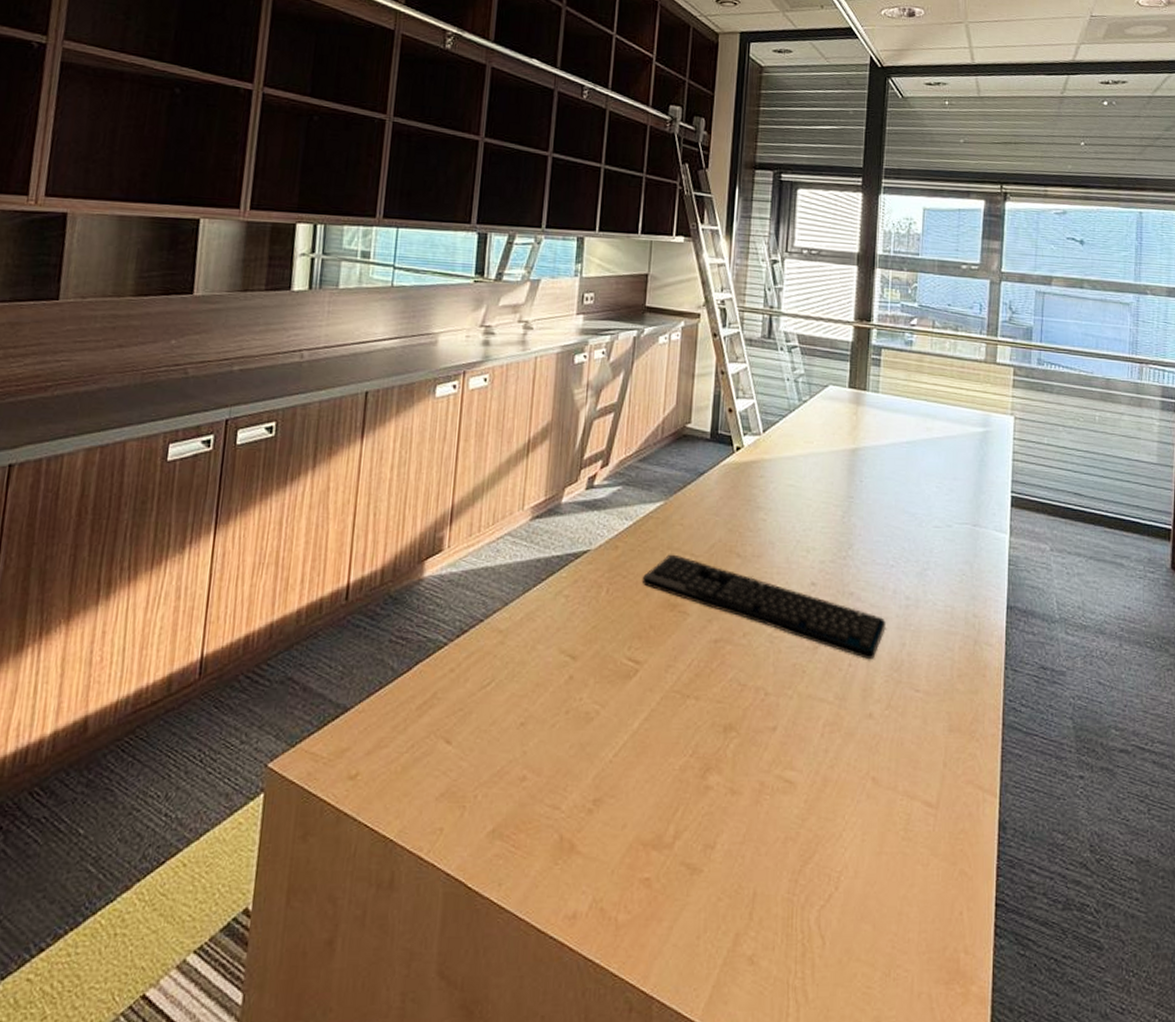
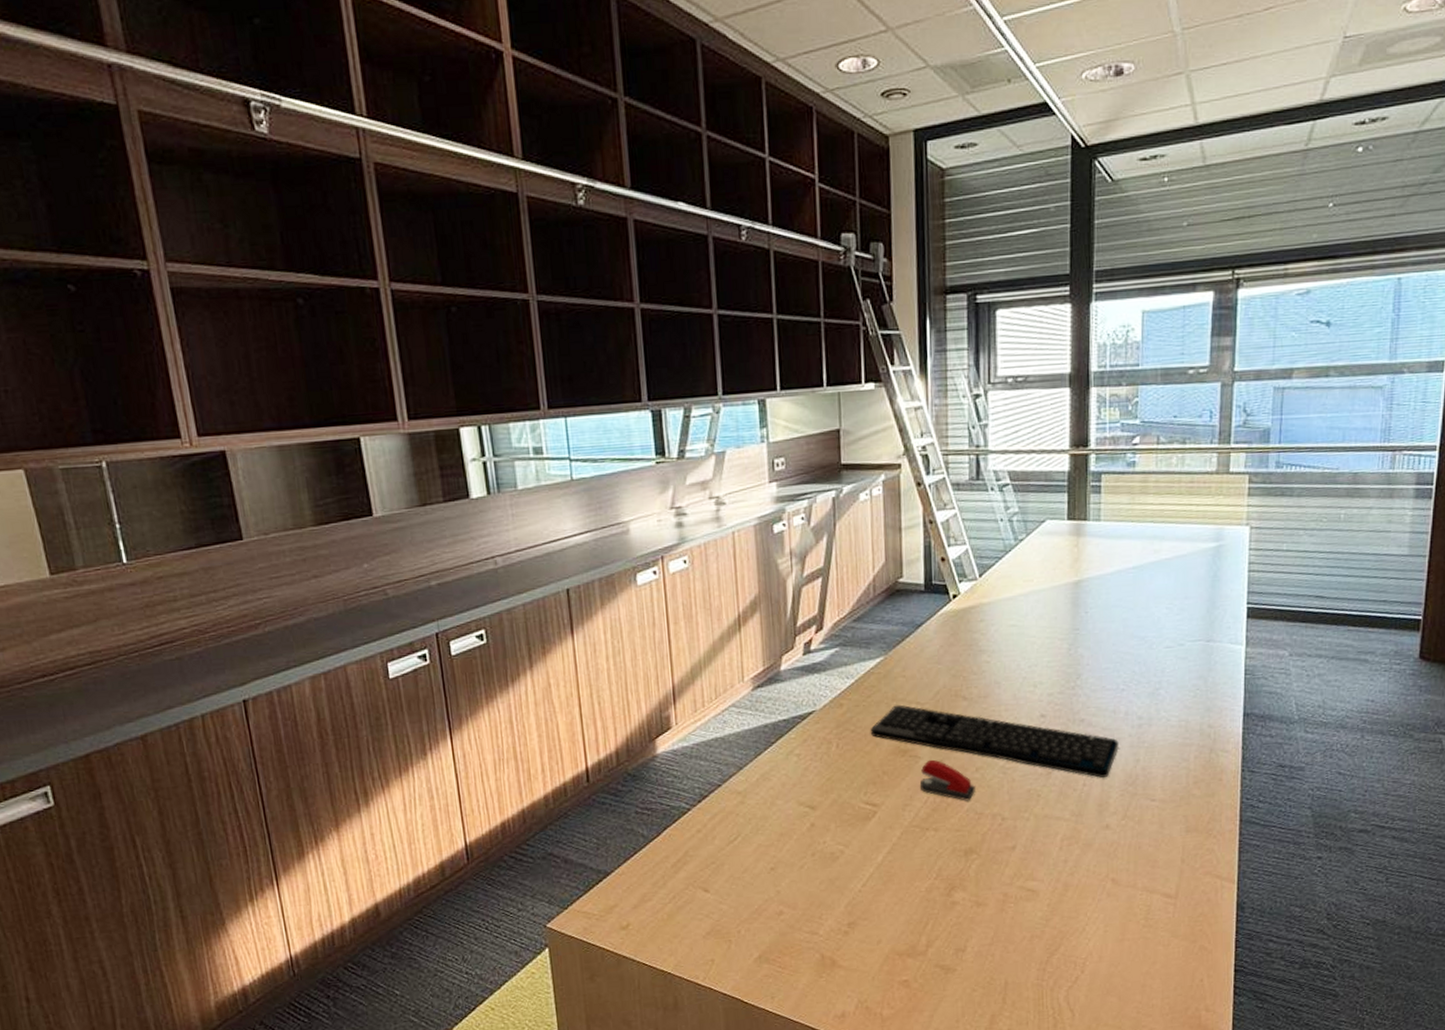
stapler: none [685,618,741,669] -> present [919,759,975,801]

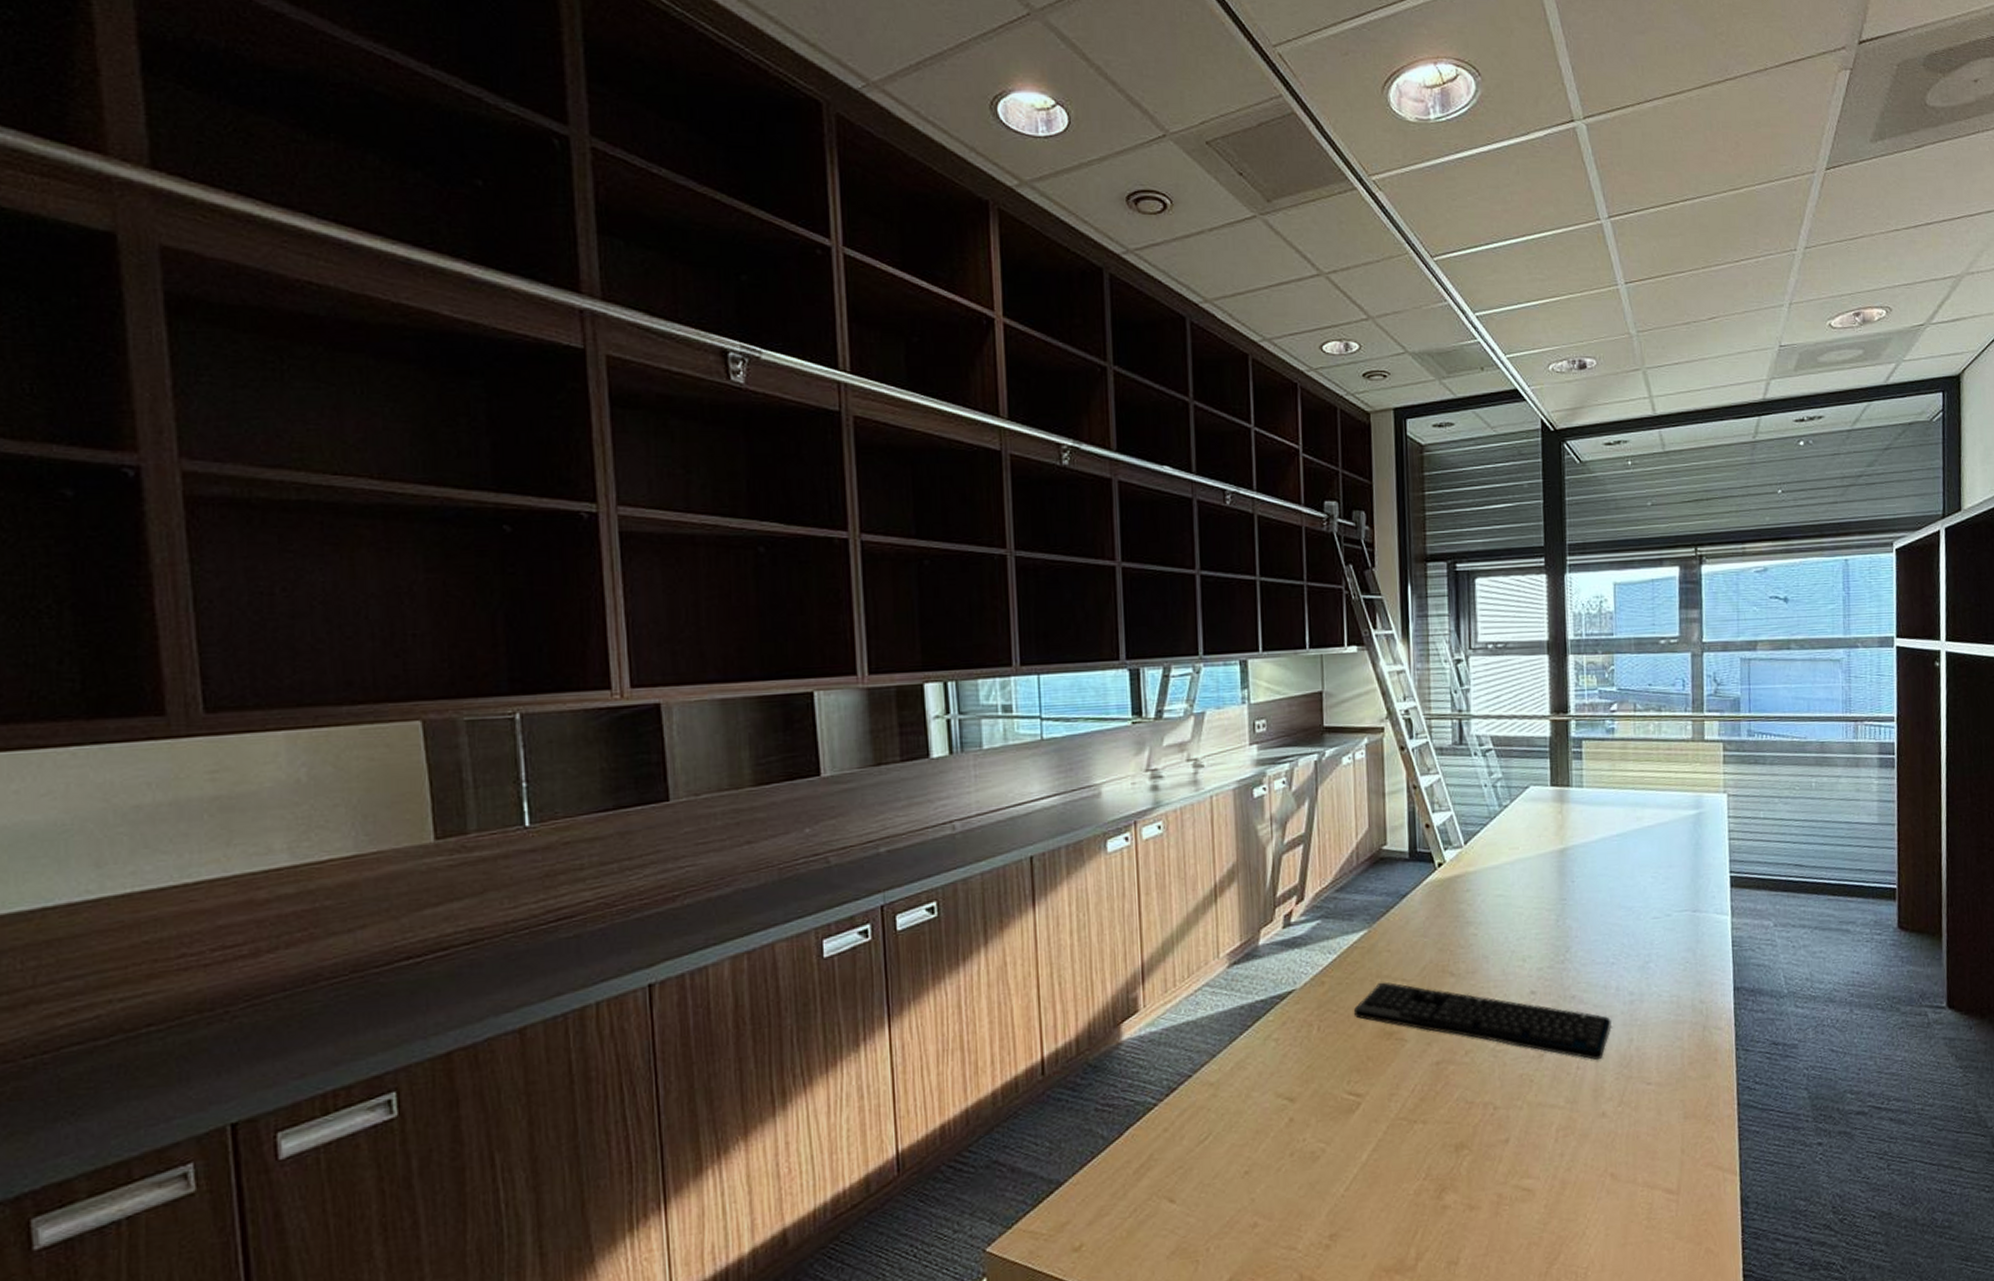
stapler: present [919,759,975,801] -> none [1406,1042,1465,1089]

